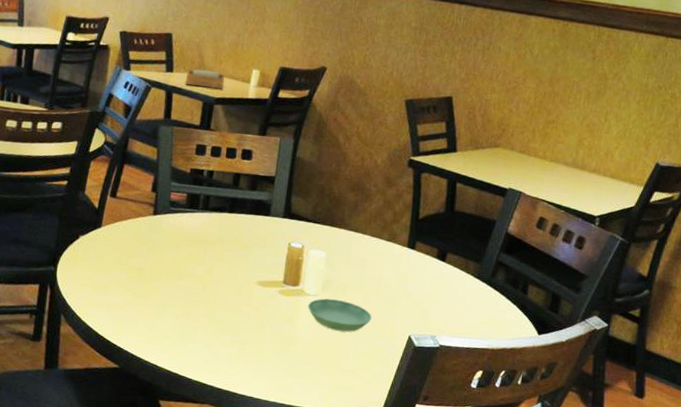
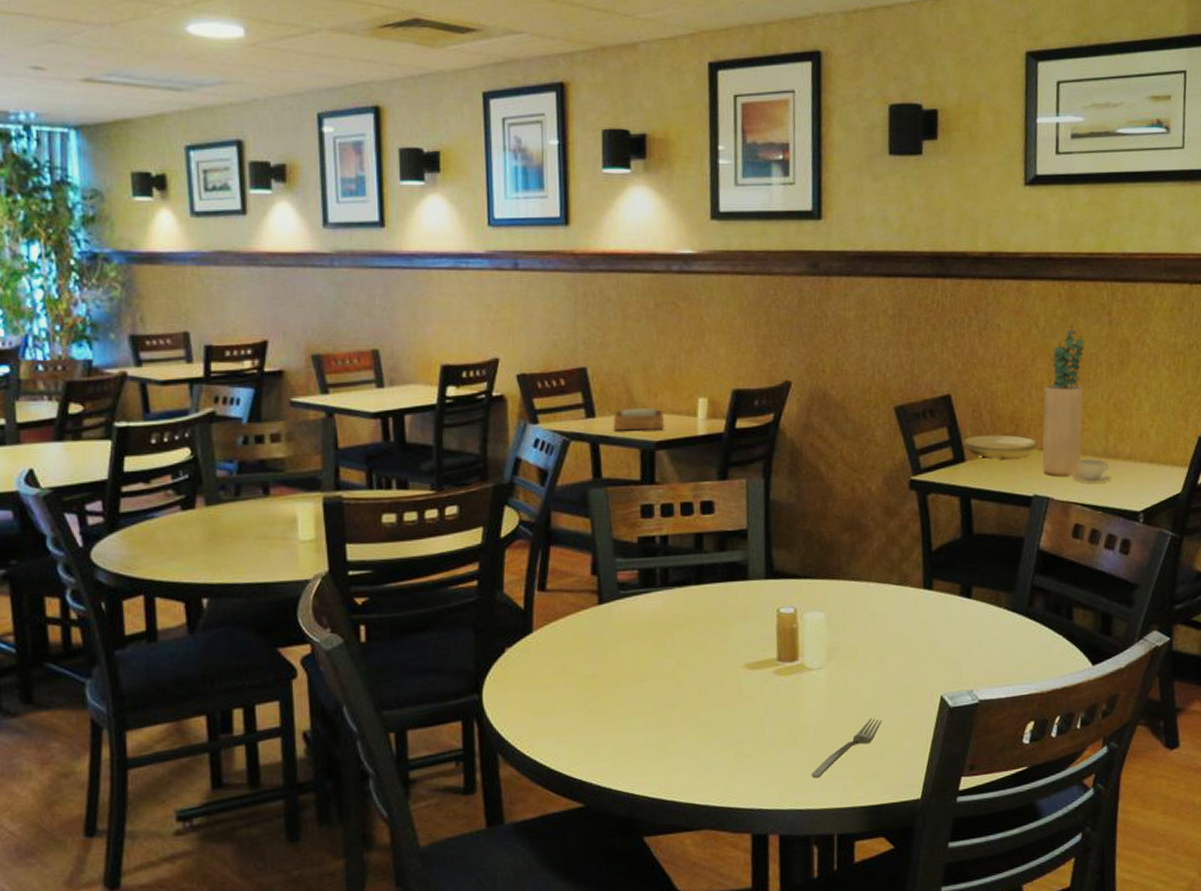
fork: none [296,343,358,382] -> present [811,718,882,778]
saucer: present [308,298,372,332] -> none [813,668,893,707]
plate: none [456,132,518,156] -> present [963,434,1037,458]
vase: none [519,54,570,178] -> present [1042,323,1085,476]
teacup: none [543,165,576,187] -> present [1072,459,1111,483]

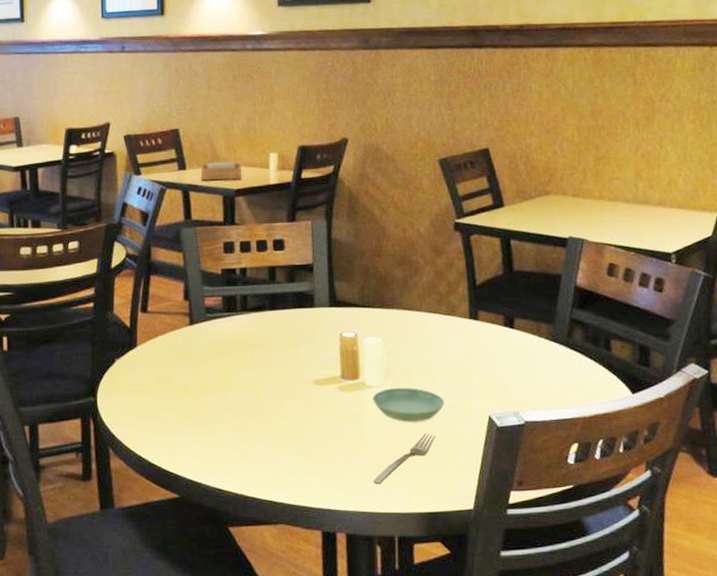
saucer: none [813,668,893,707] -> present [372,387,445,422]
plate: present [963,434,1037,458] -> none [501,183,570,204]
vase: present [1042,323,1085,476] -> none [574,84,613,220]
teacup: present [1072,459,1111,483] -> none [604,205,643,227]

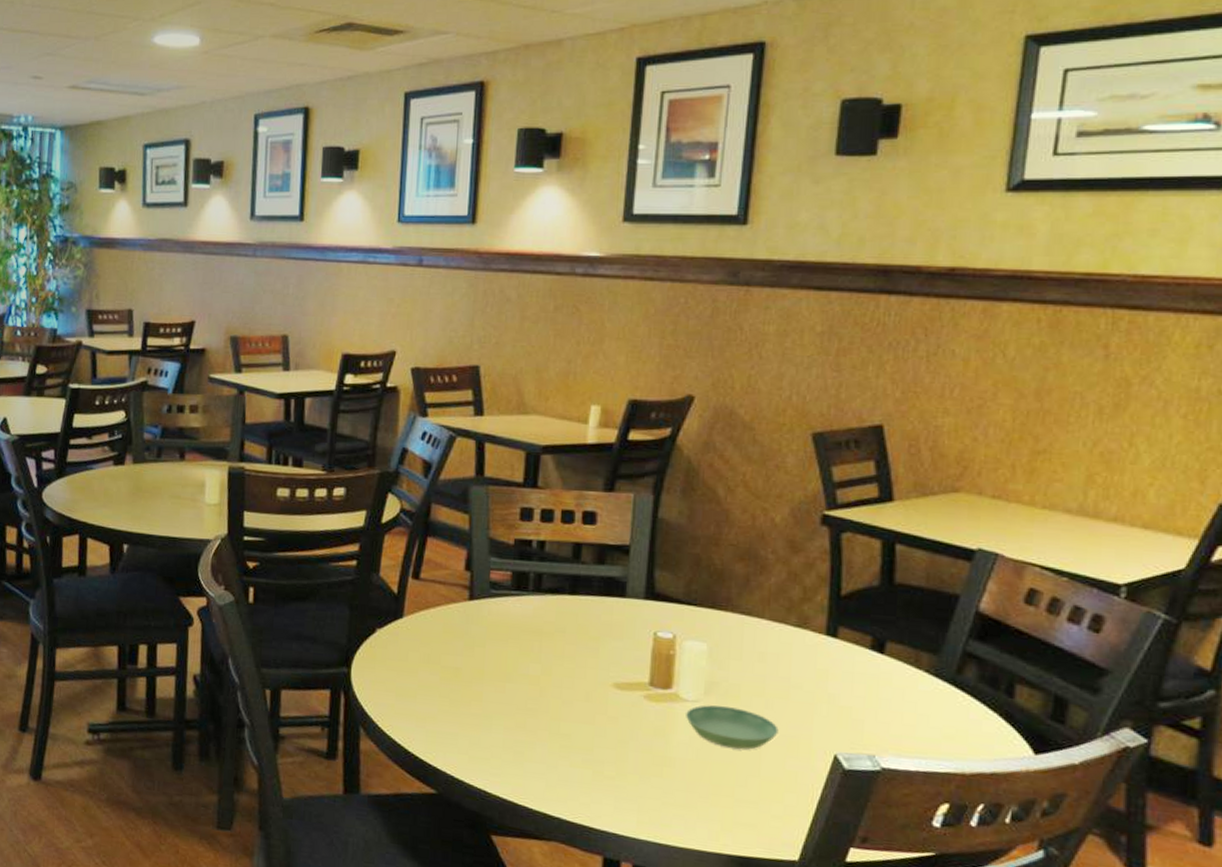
napkin holder: present [200,161,242,181] -> none [500,409,554,435]
fork: present [373,433,435,484] -> none [674,764,761,815]

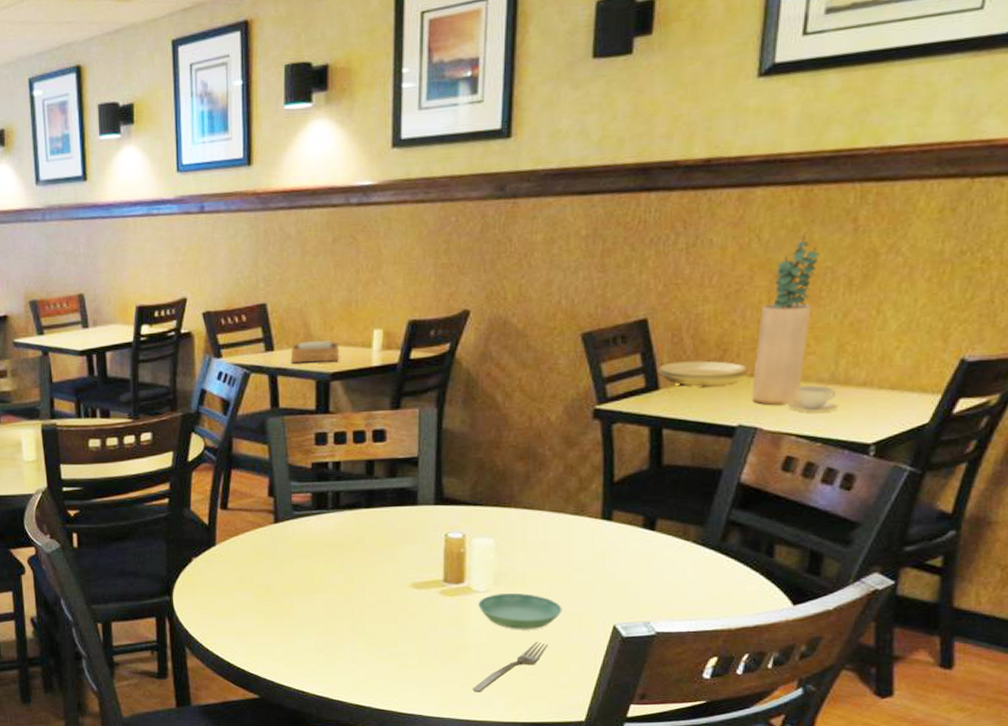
napkin holder: none [500,409,554,435] -> present [290,340,340,364]
fork: none [674,764,761,815] -> present [473,642,548,692]
plate: none [892,473,989,504] -> present [658,360,747,386]
vase: none [992,354,1068,532] -> present [751,233,819,405]
teacup: none [1032,514,1086,545] -> present [788,385,838,413]

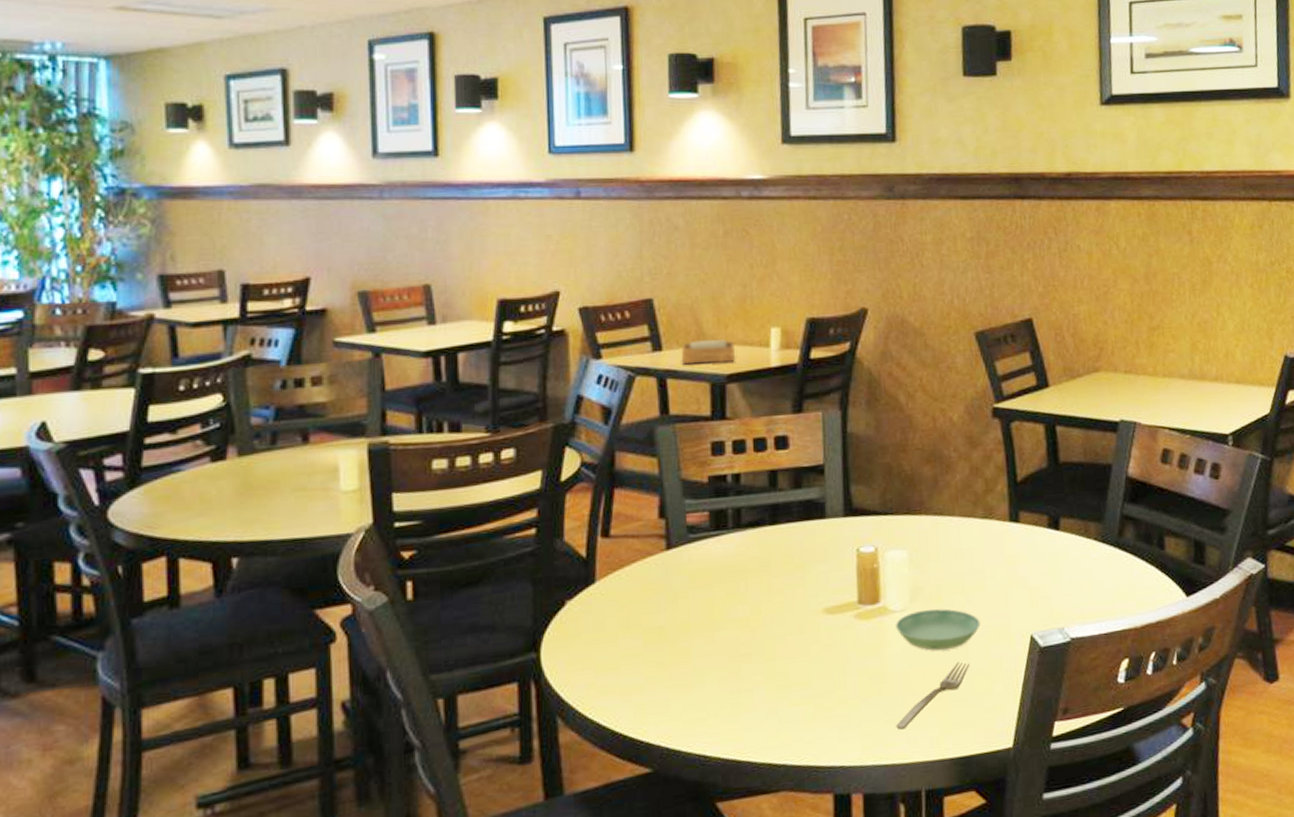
plate: present [658,360,747,386] -> none [1046,358,1122,383]
vase: present [751,233,819,405] -> none [1126,242,1168,400]
teacup: present [788,385,838,413] -> none [1158,381,1199,406]

